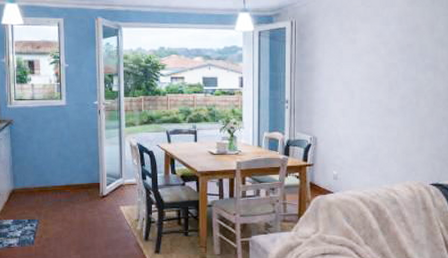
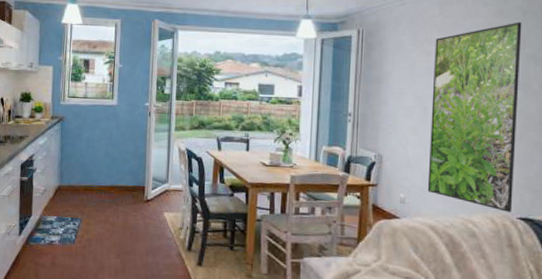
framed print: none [356,9,431,180] -> present [427,22,522,212]

